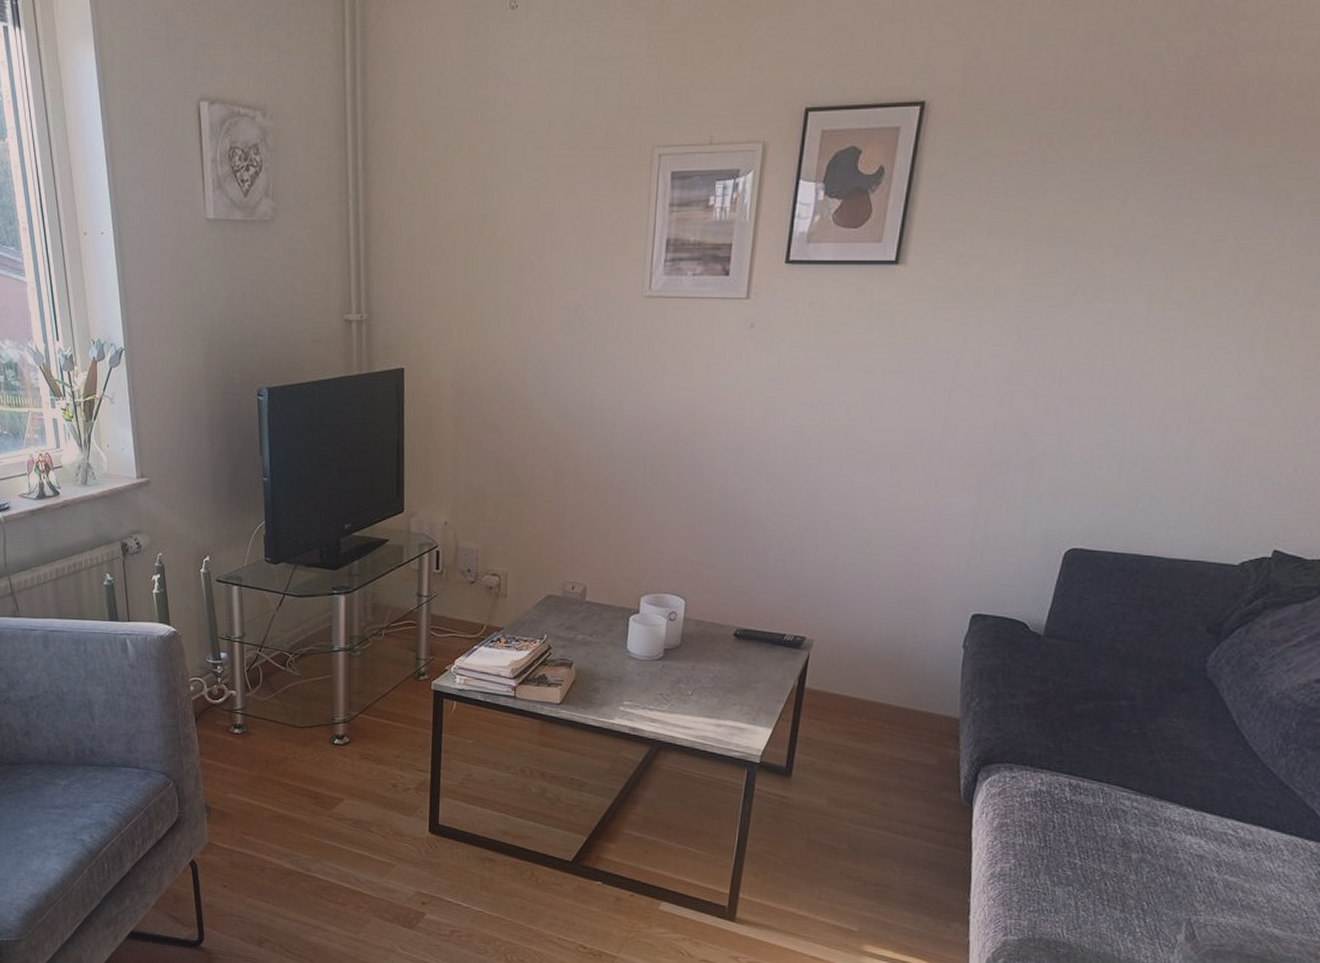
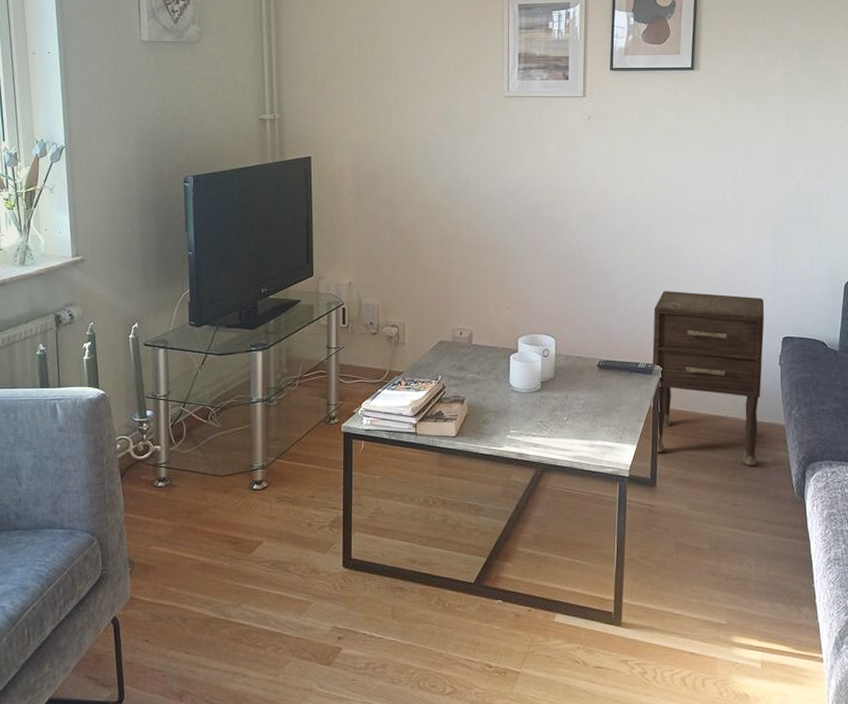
nightstand: none [798,549,954,762] -> present [652,290,765,465]

